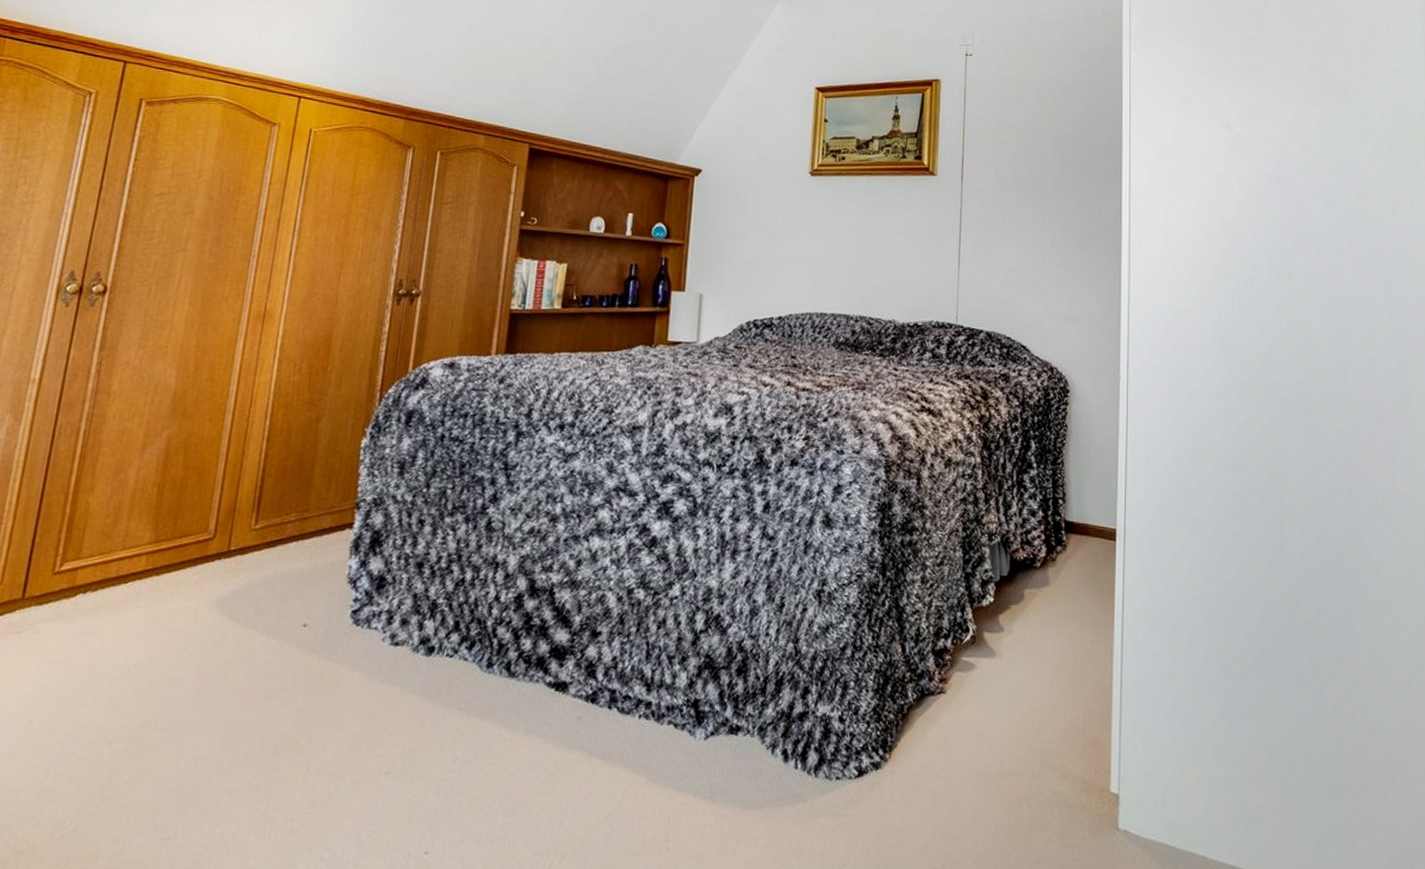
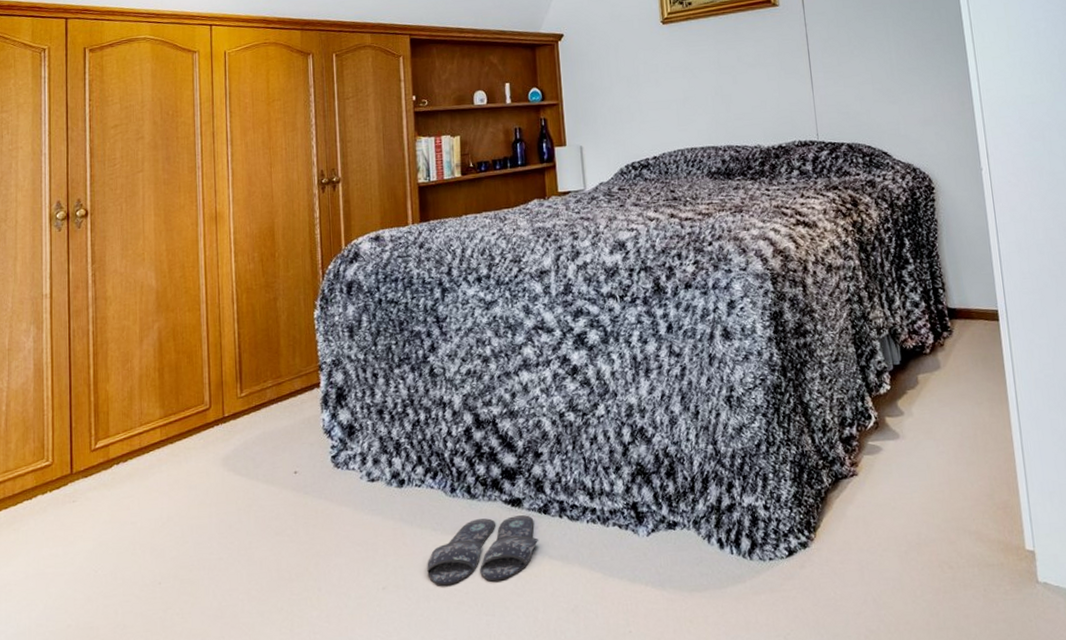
slippers: none [442,702,581,776] -> present [427,515,539,586]

